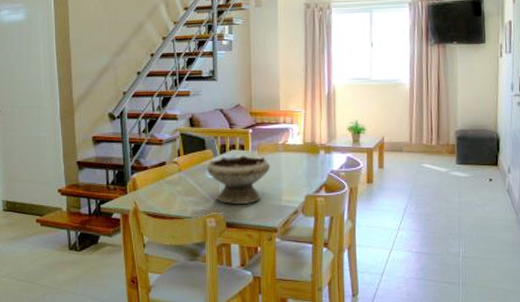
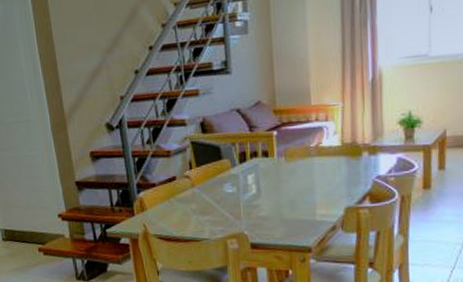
bowl: present [206,155,270,204] -> none [224,163,301,222]

